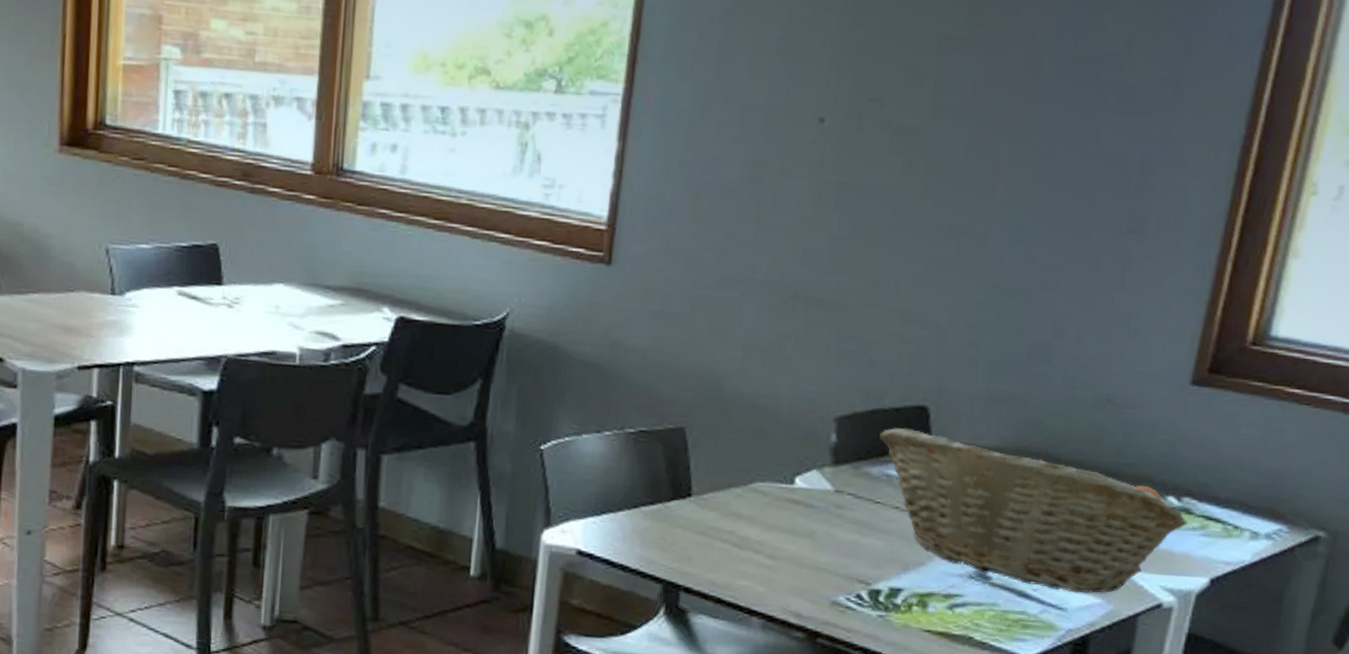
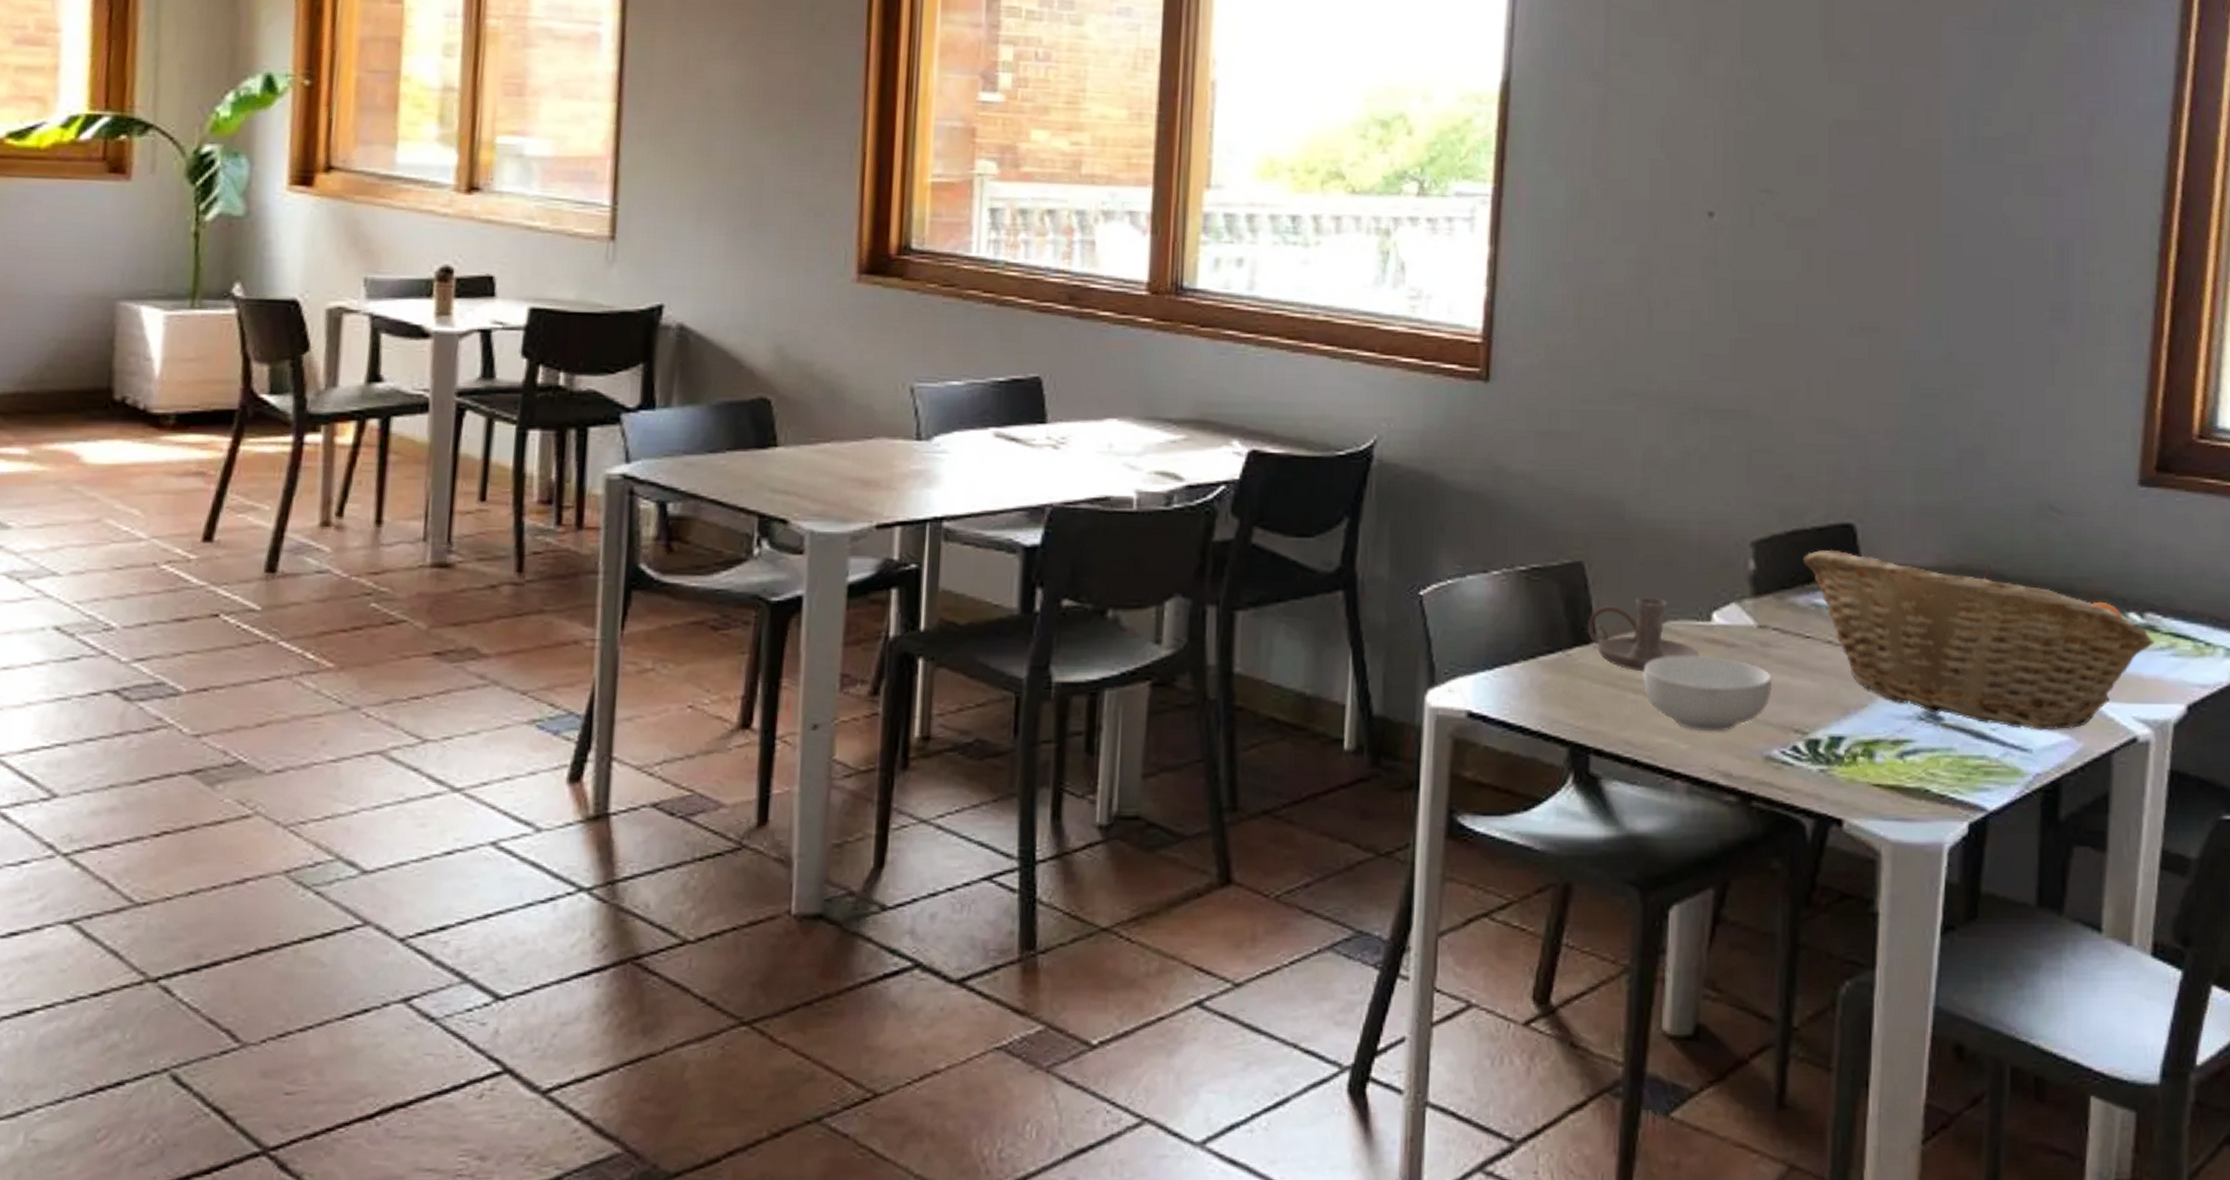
candle holder: none [684,460,781,525] -> present [1587,597,1699,672]
cereal bowl: none [730,512,843,579] -> present [1643,656,1772,732]

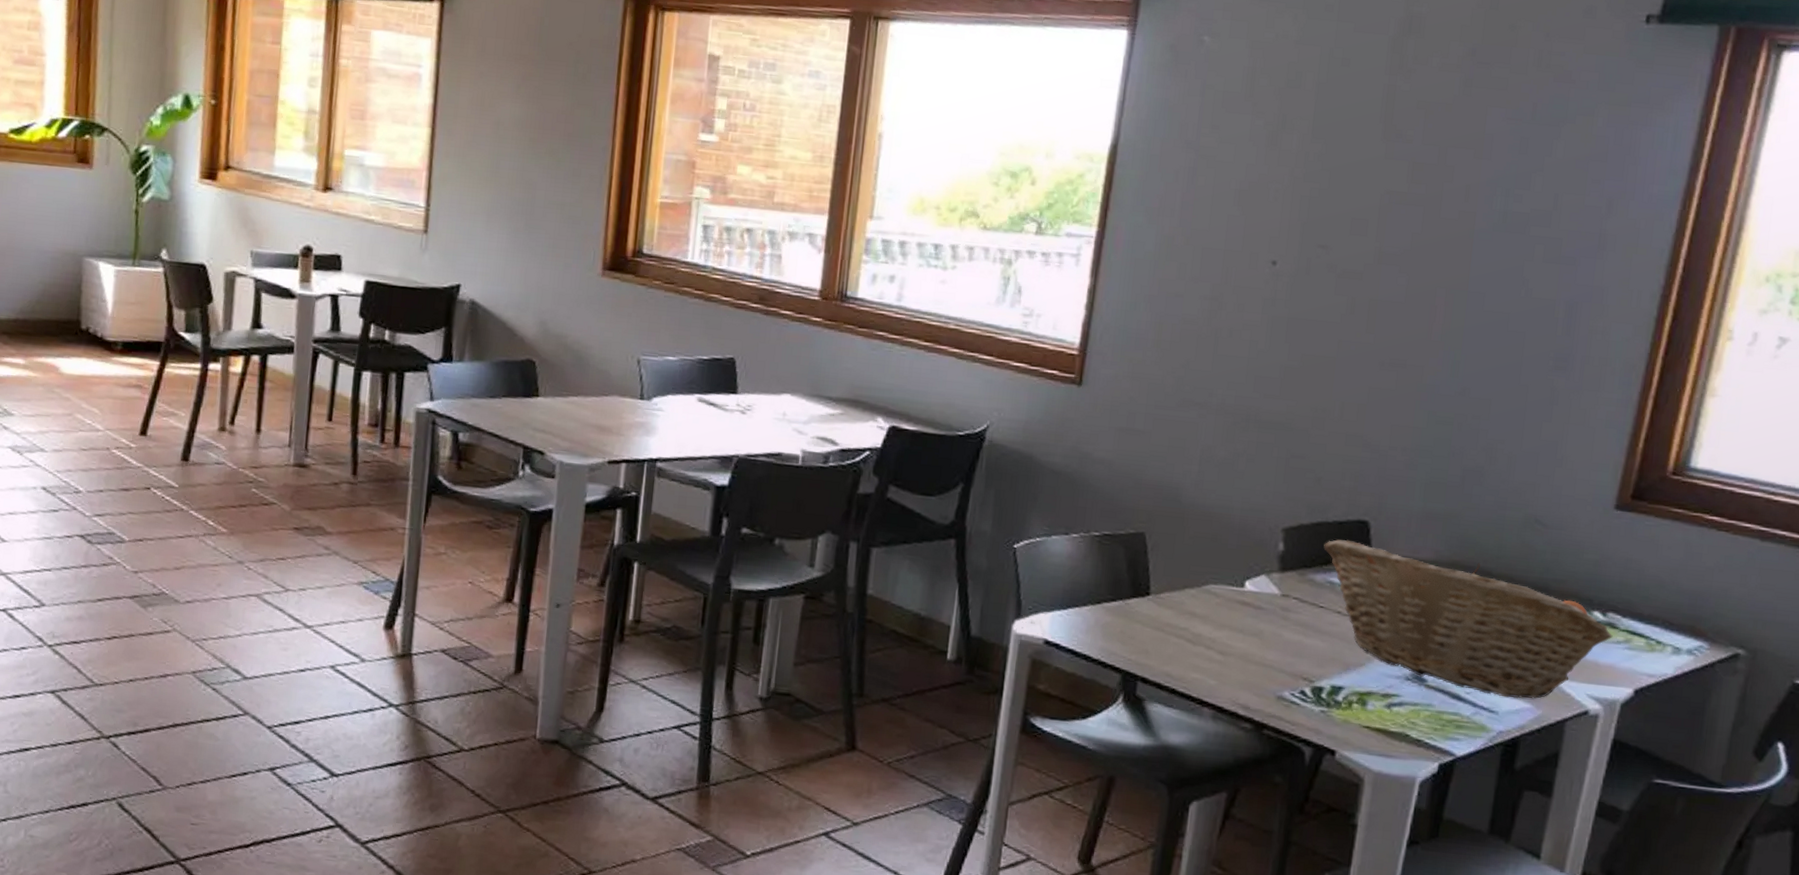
candle holder: present [1587,597,1699,672] -> none [1143,564,1232,622]
cereal bowl: present [1643,656,1772,732] -> none [1185,611,1289,674]

